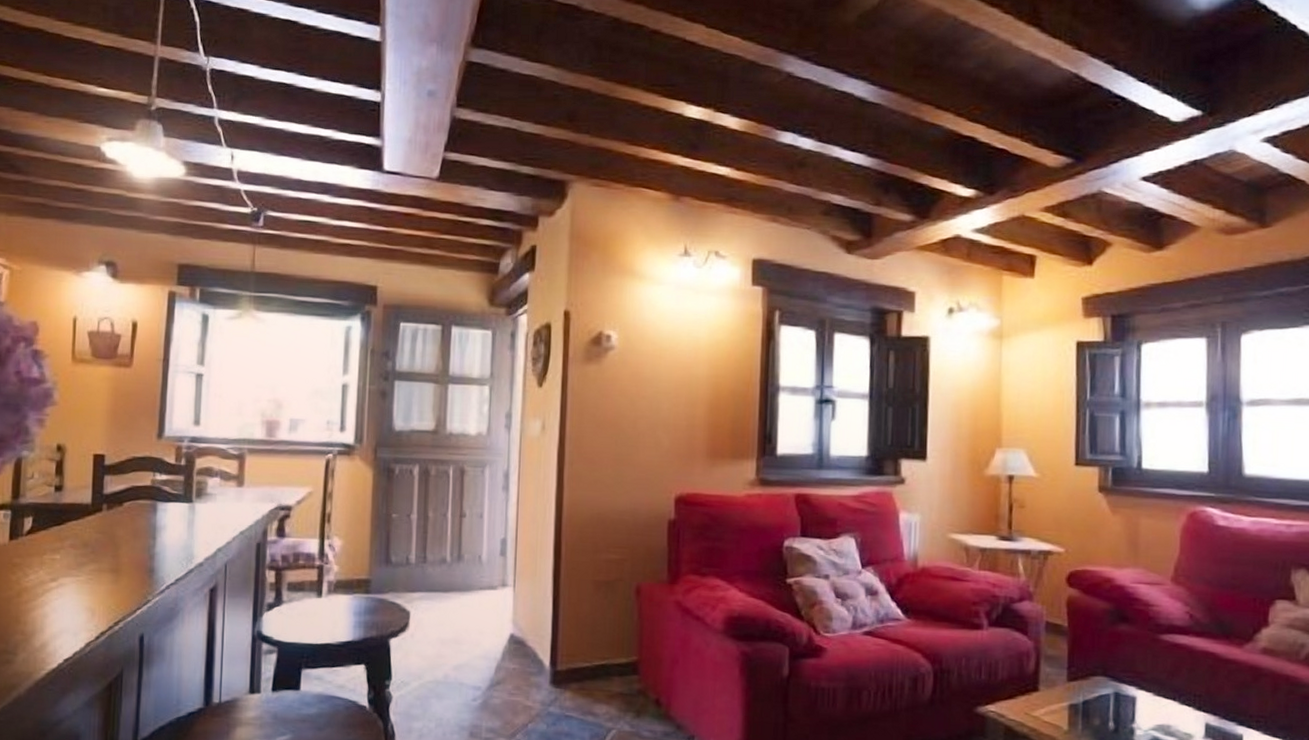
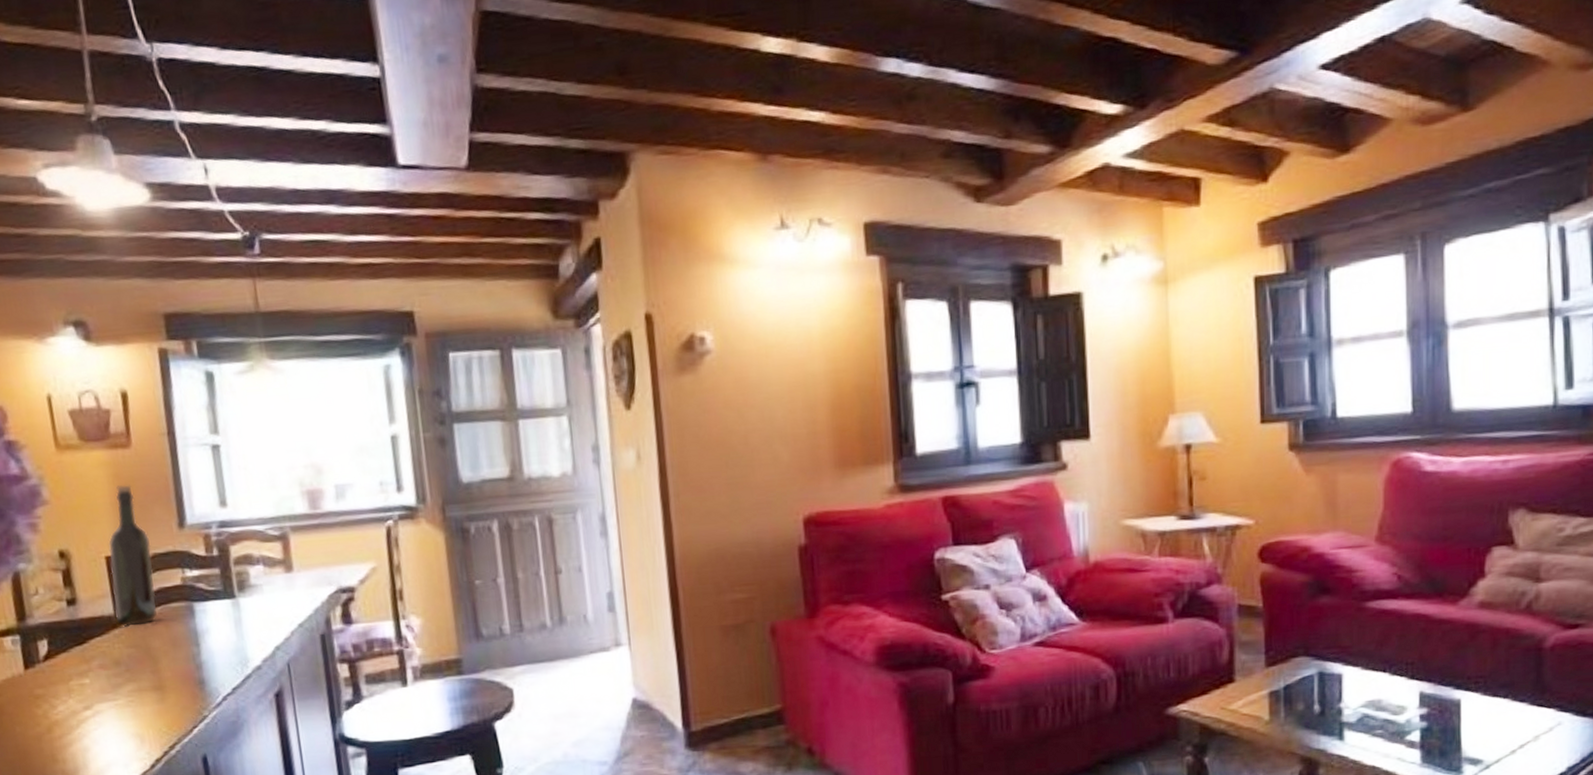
wine bottle: none [92,397,133,516] -> present [108,485,157,626]

